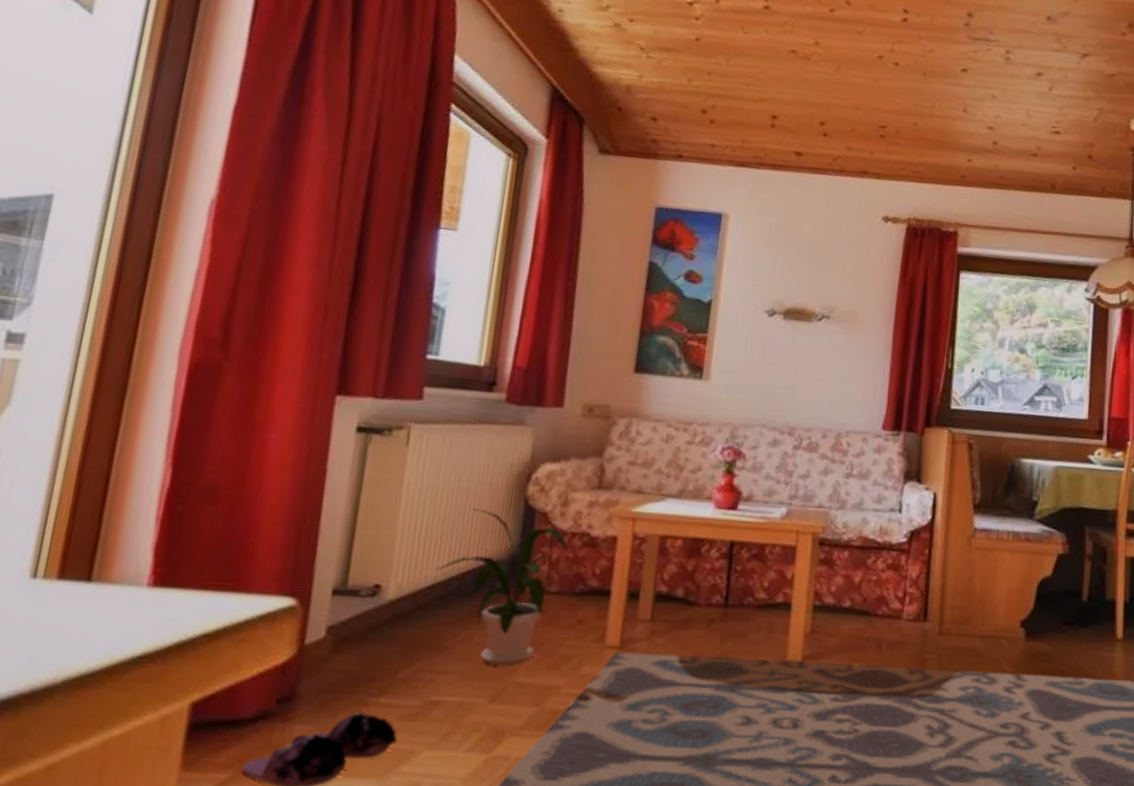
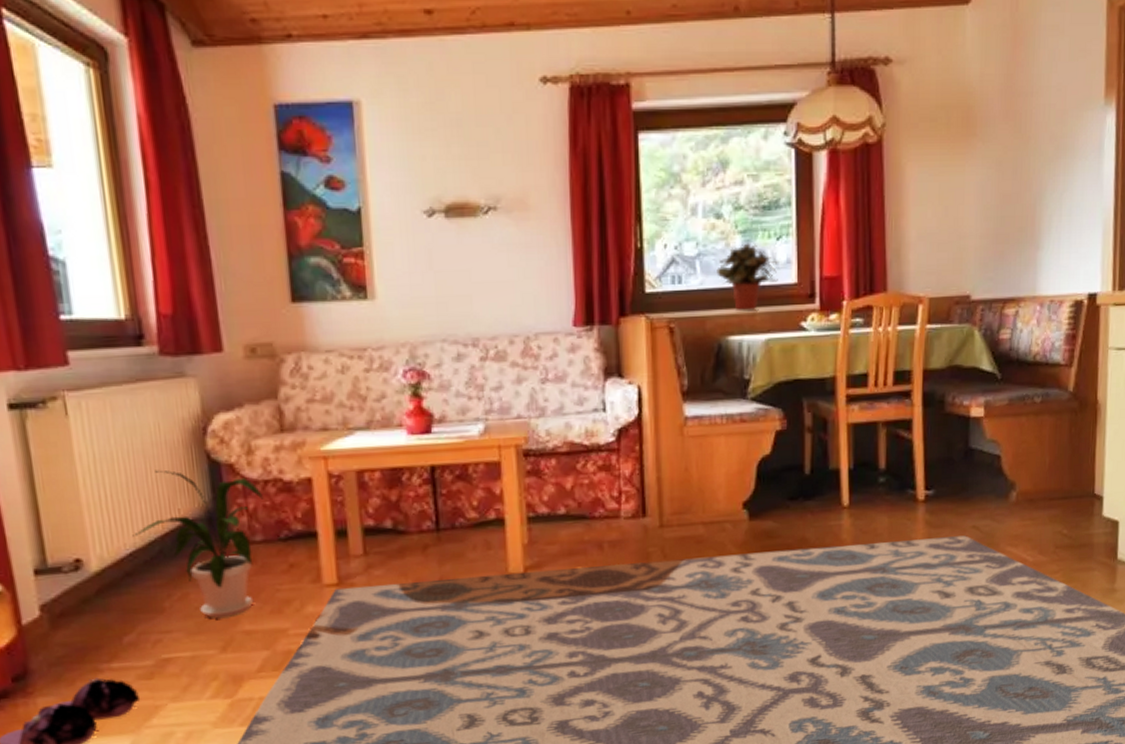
potted plant: none [1016,377,1074,439] -> present [716,243,781,311]

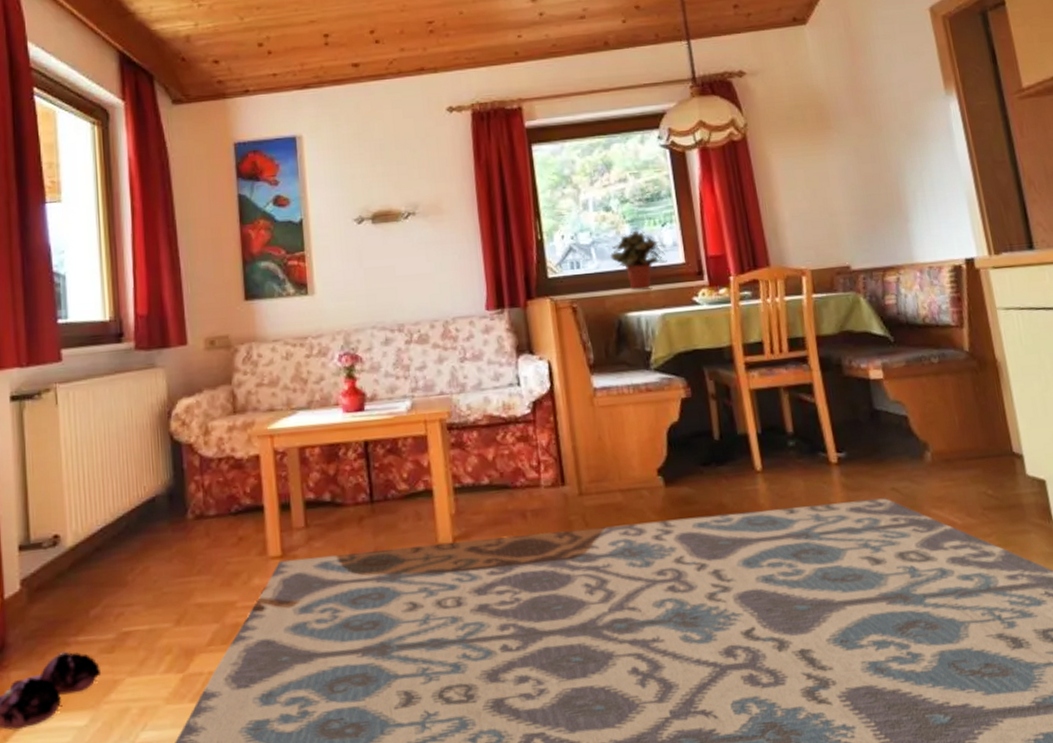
house plant: present [132,470,263,618] -> none [104,451,217,591]

